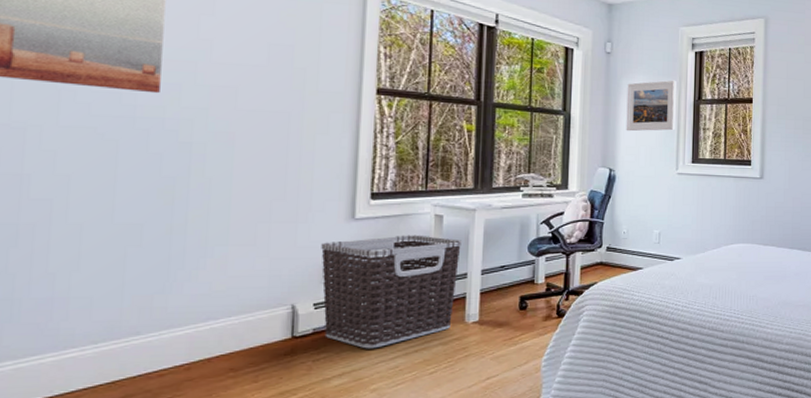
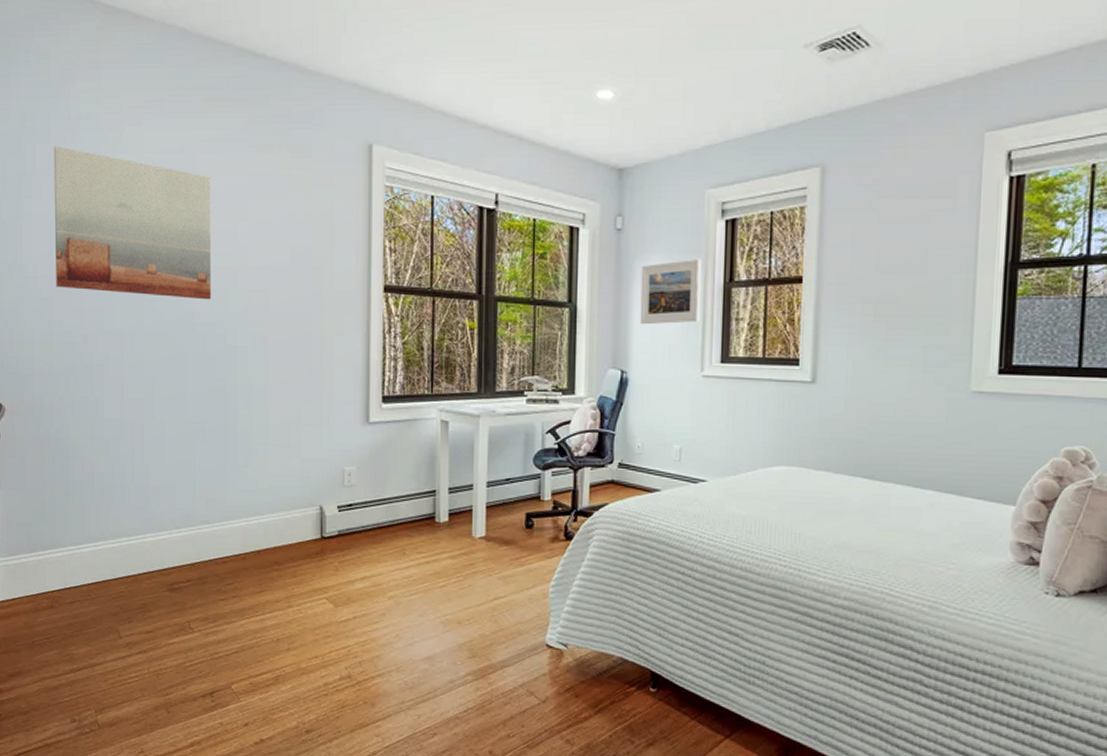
clothes hamper: present [321,235,462,349] -> none [342,440,467,556]

